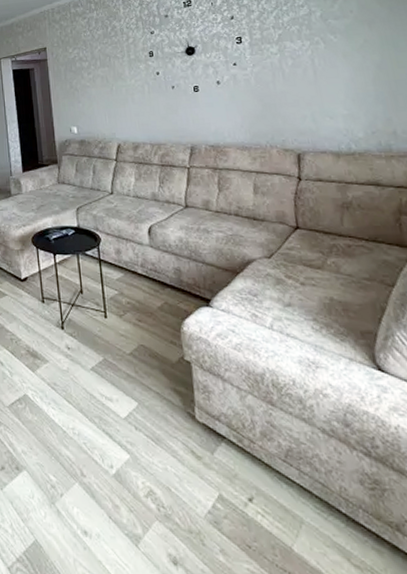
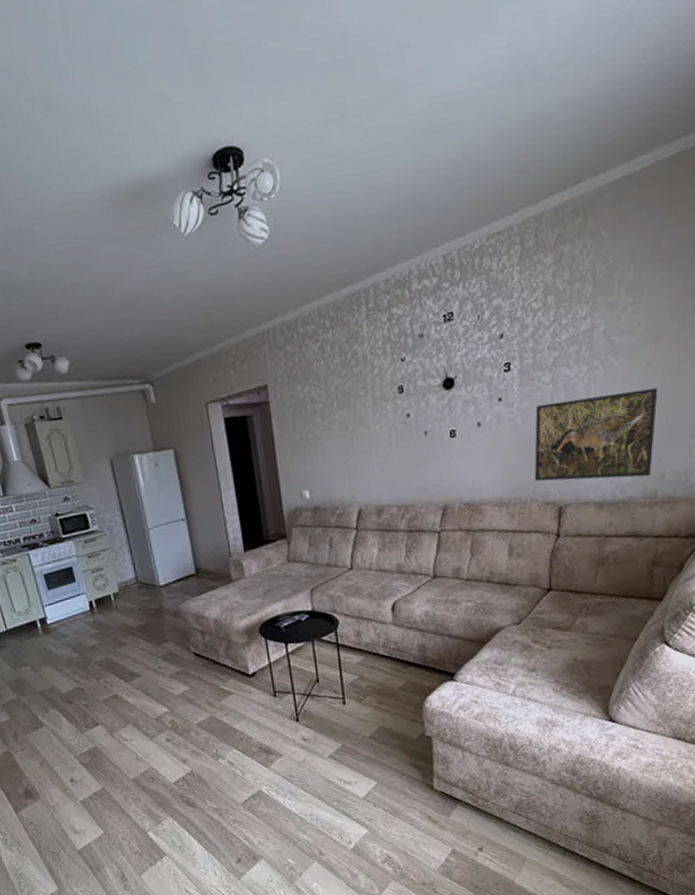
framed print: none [266,60,383,133] -> present [534,387,658,481]

